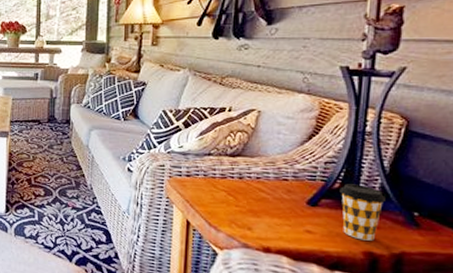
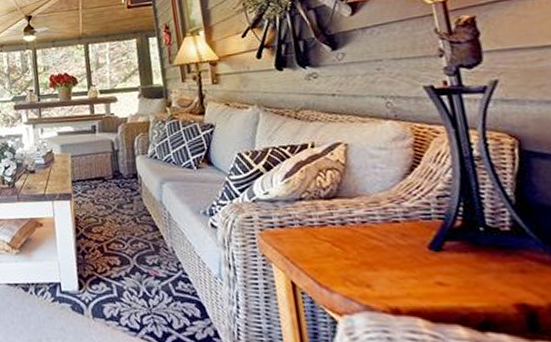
coffee cup: present [339,184,386,241] -> none [462,219,524,289]

